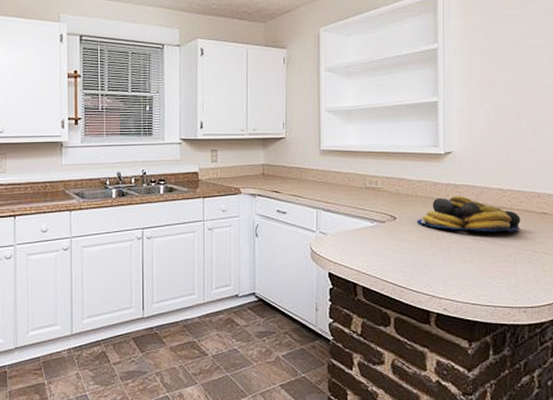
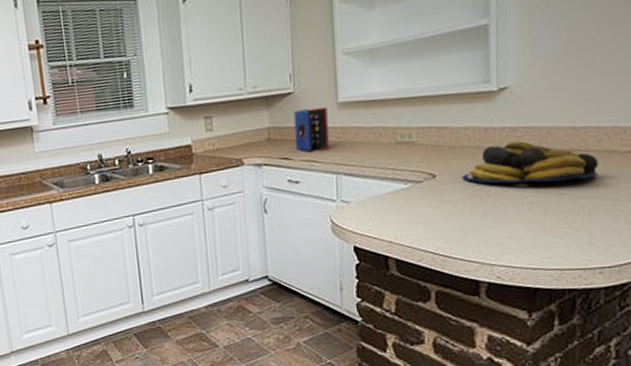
book: none [284,152,312,188] -> present [293,107,329,152]

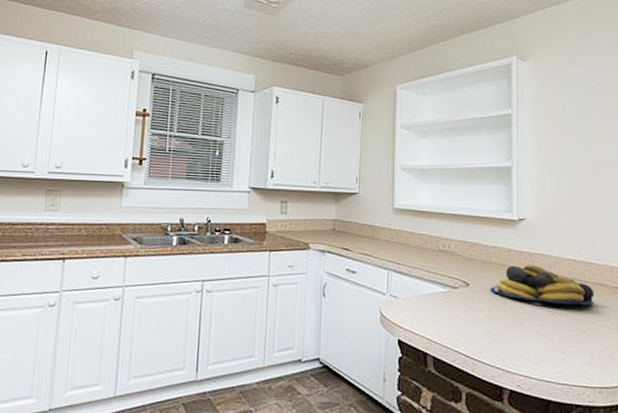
book: present [293,107,329,152] -> none [356,209,384,247]

